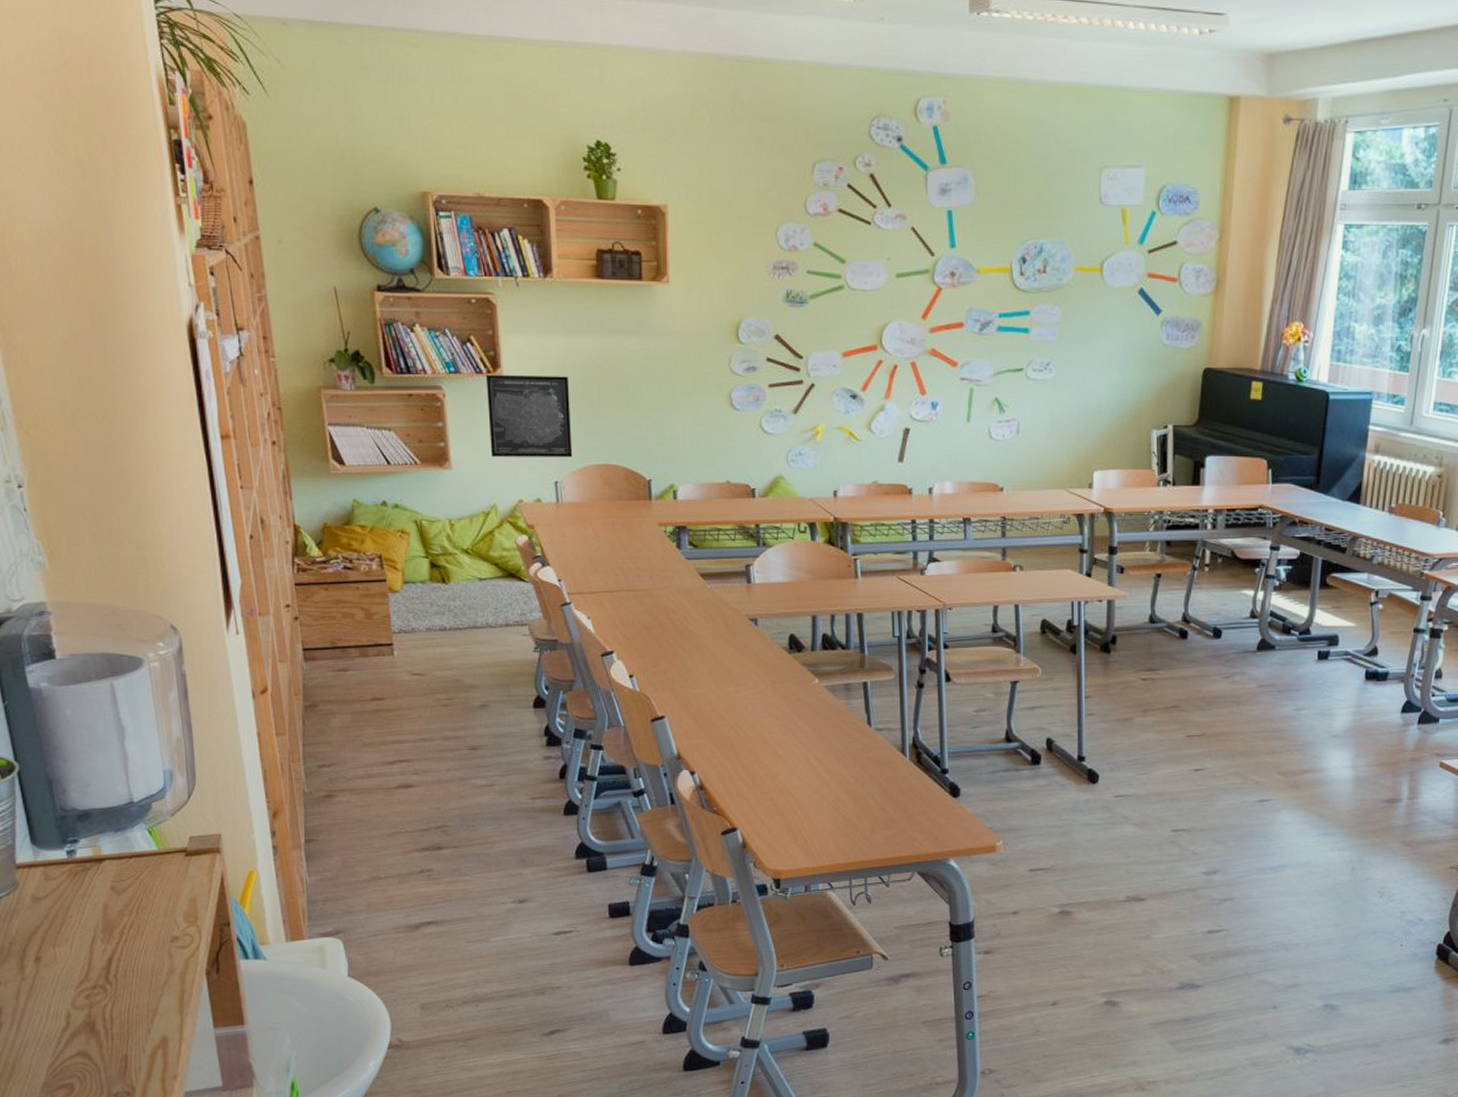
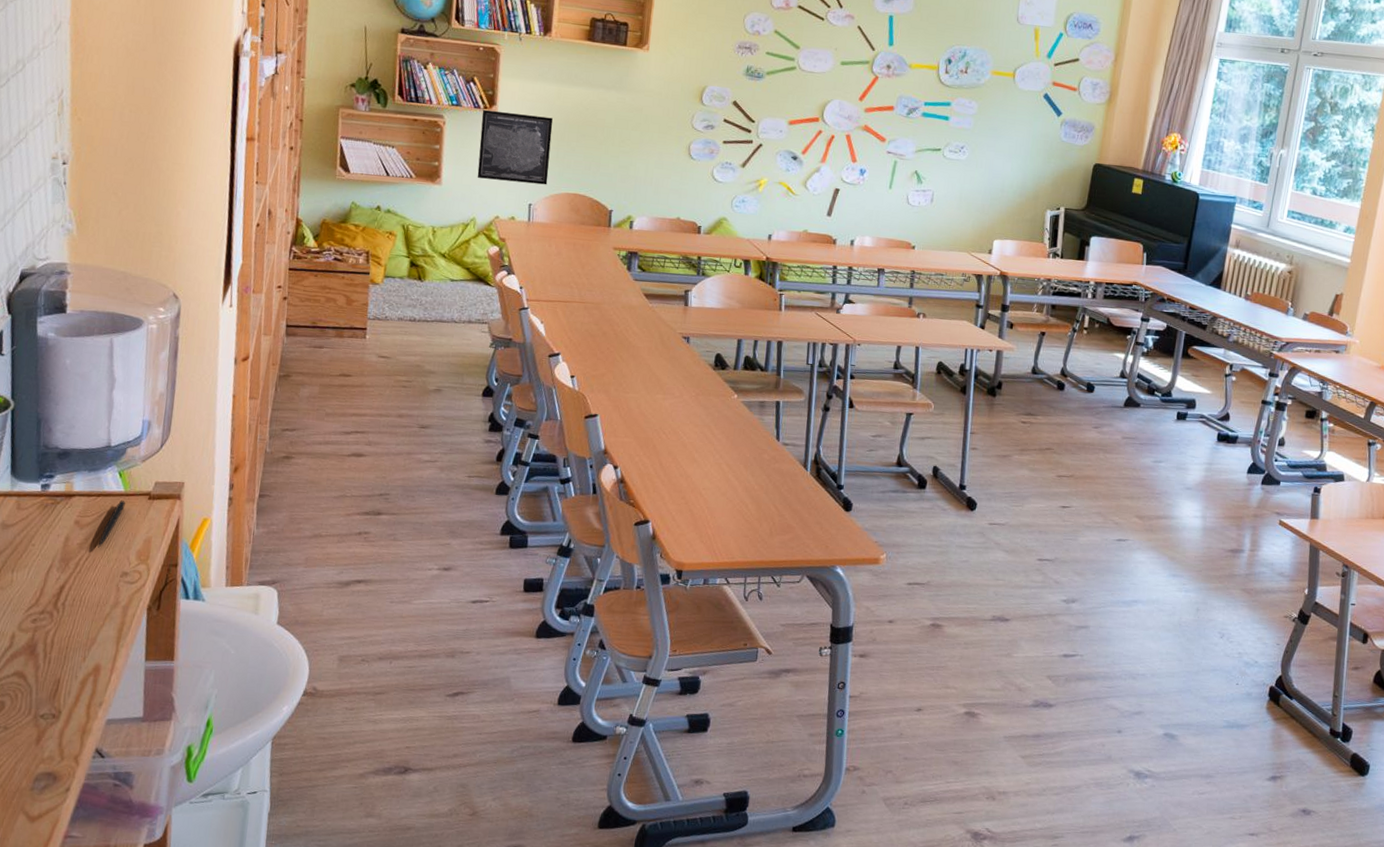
pen: none [140,860,161,913] -> present [97,500,125,548]

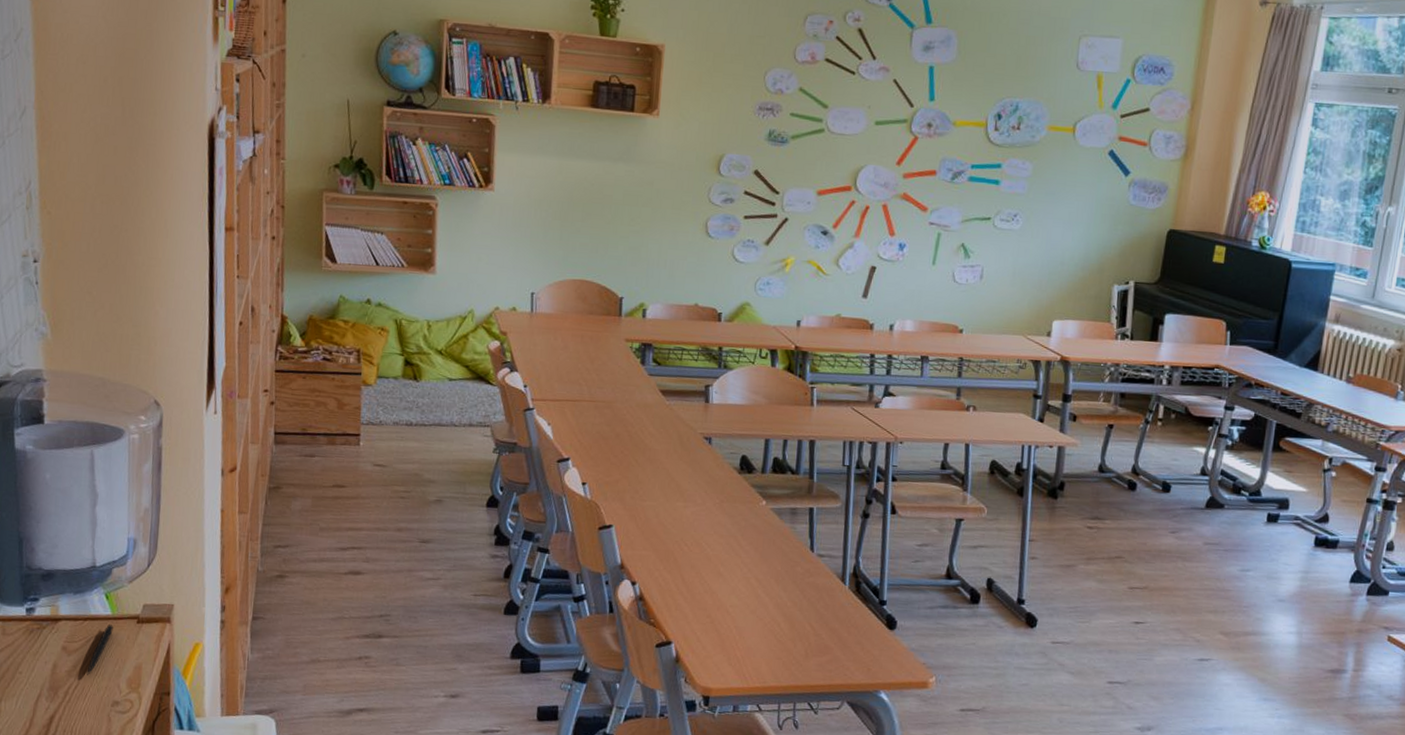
wall art: present [477,109,553,185] -> none [474,188,555,271]

